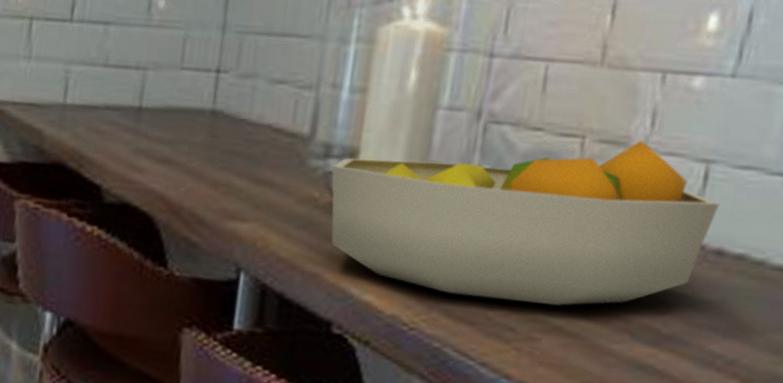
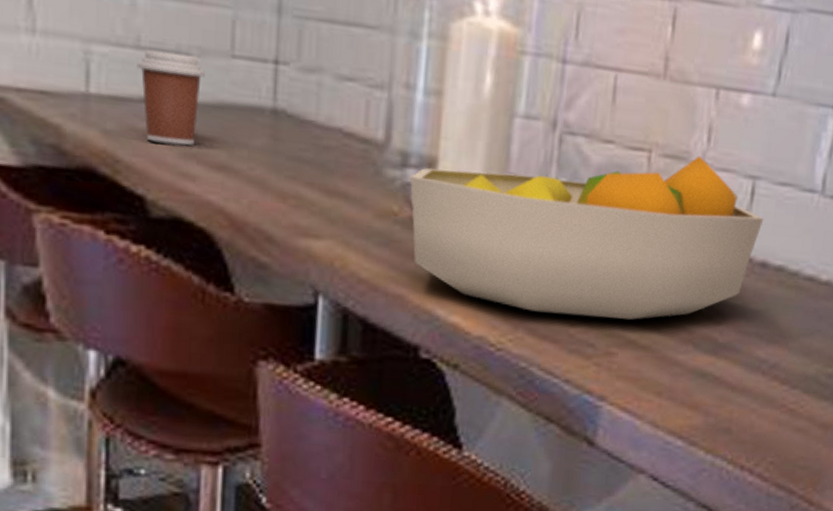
coffee cup: none [104,66,158,144] -> present [136,49,205,146]

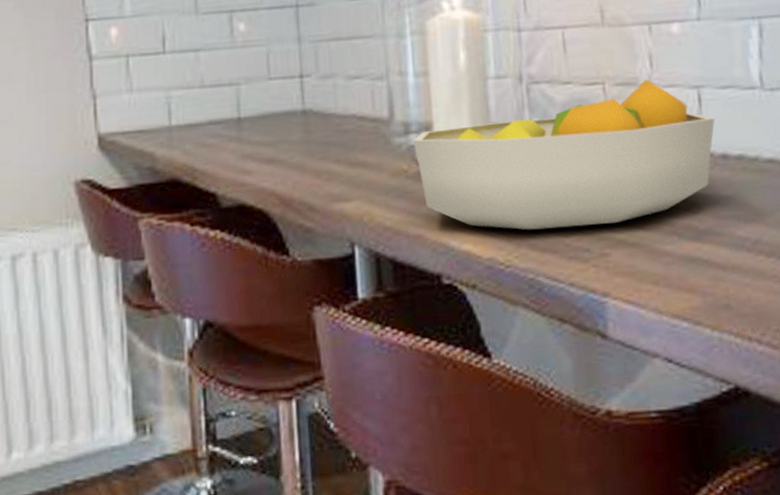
coffee cup: present [136,49,205,146] -> none [203,84,251,152]

